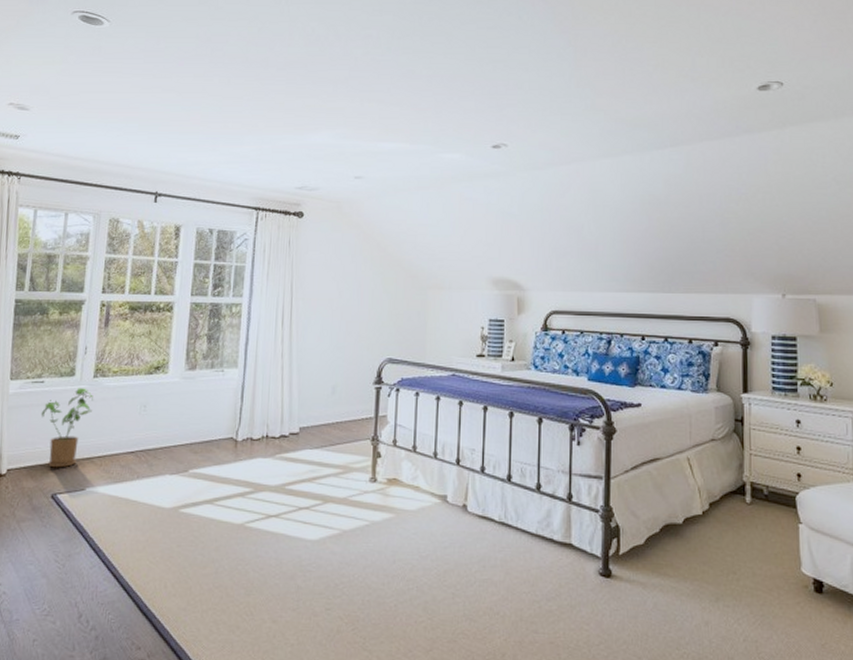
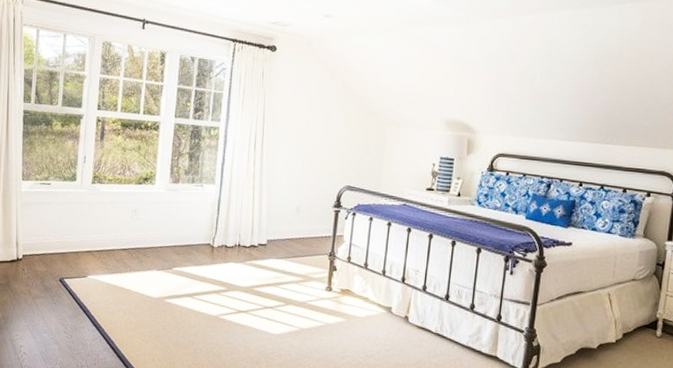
house plant: present [41,388,94,468] -> none [48,191,93,257]

